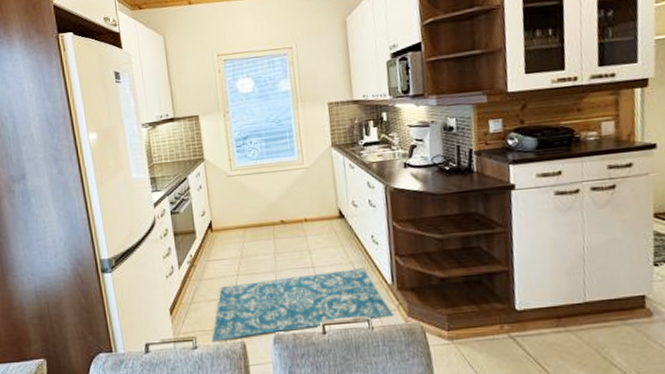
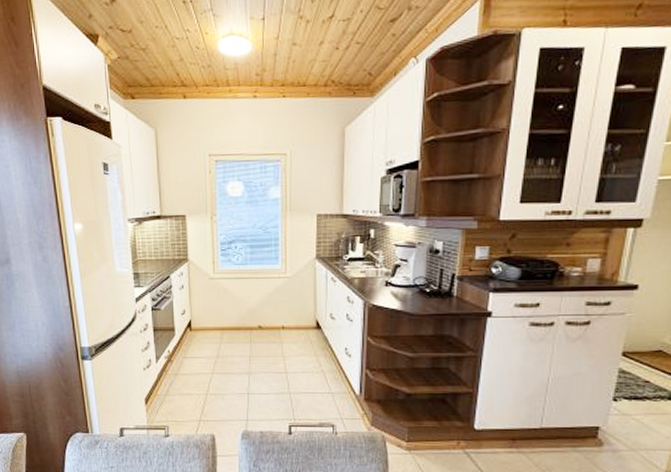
rug: present [211,268,394,341] -> none [183,377,358,432]

